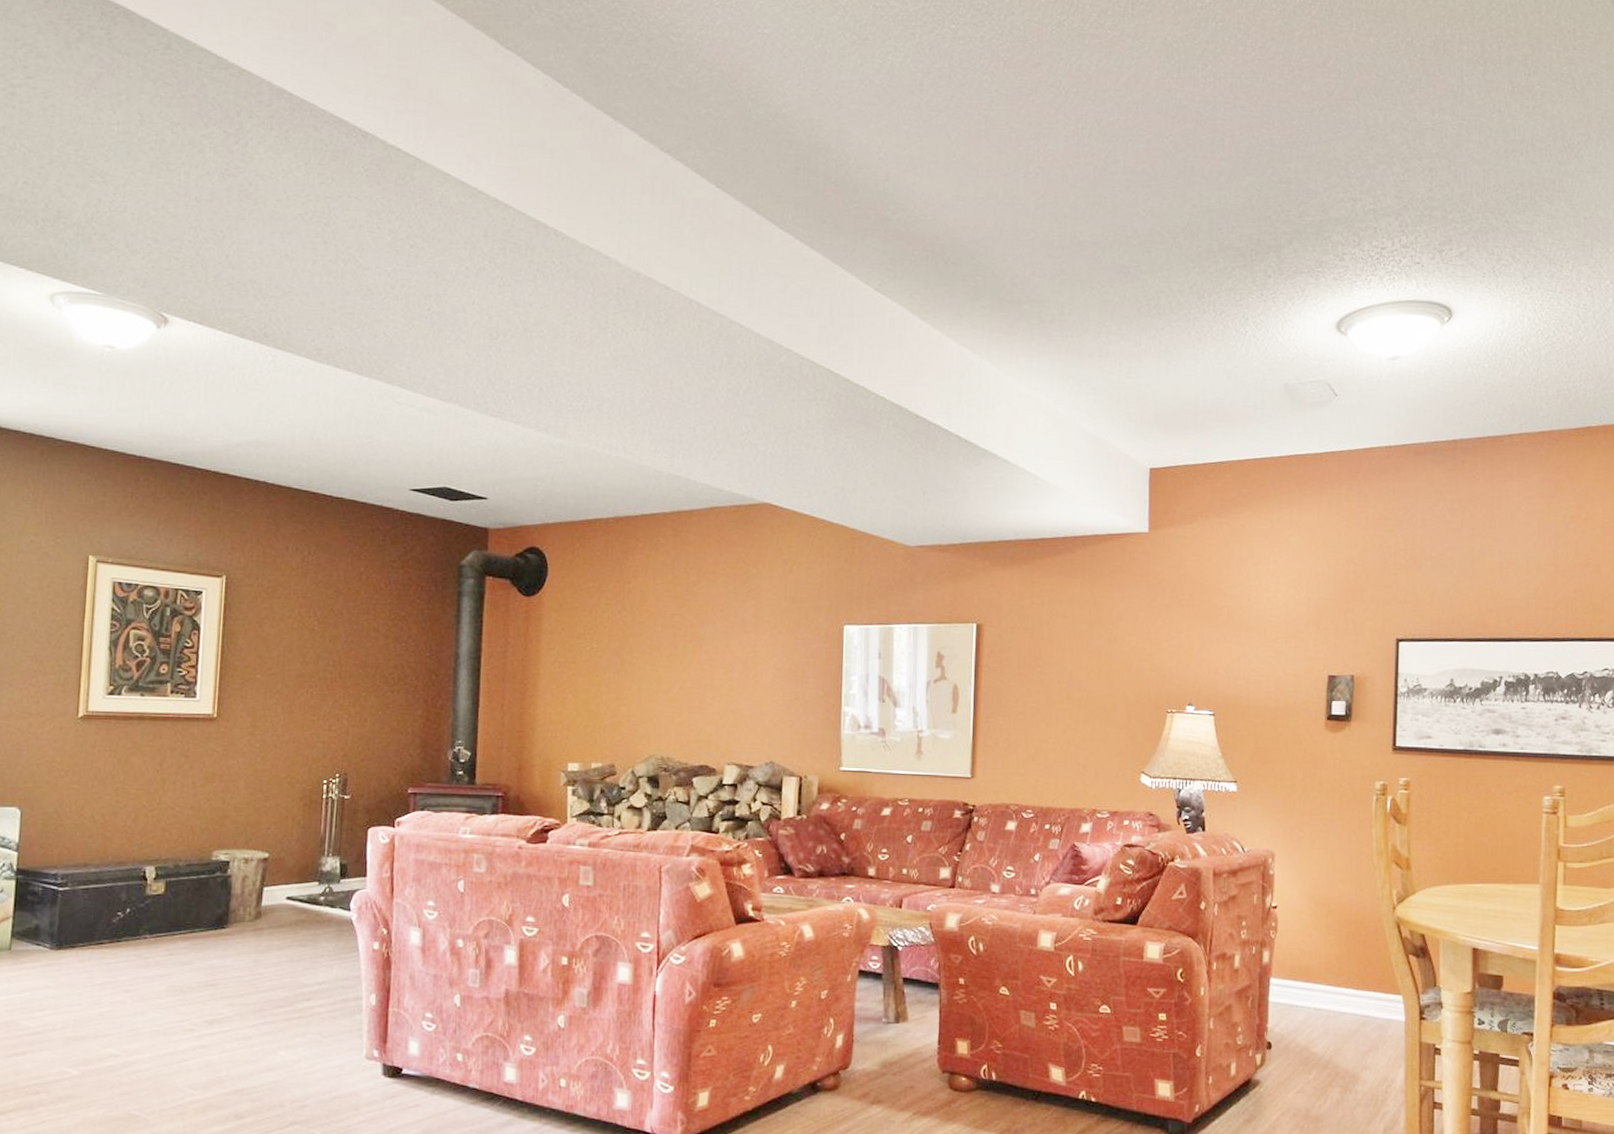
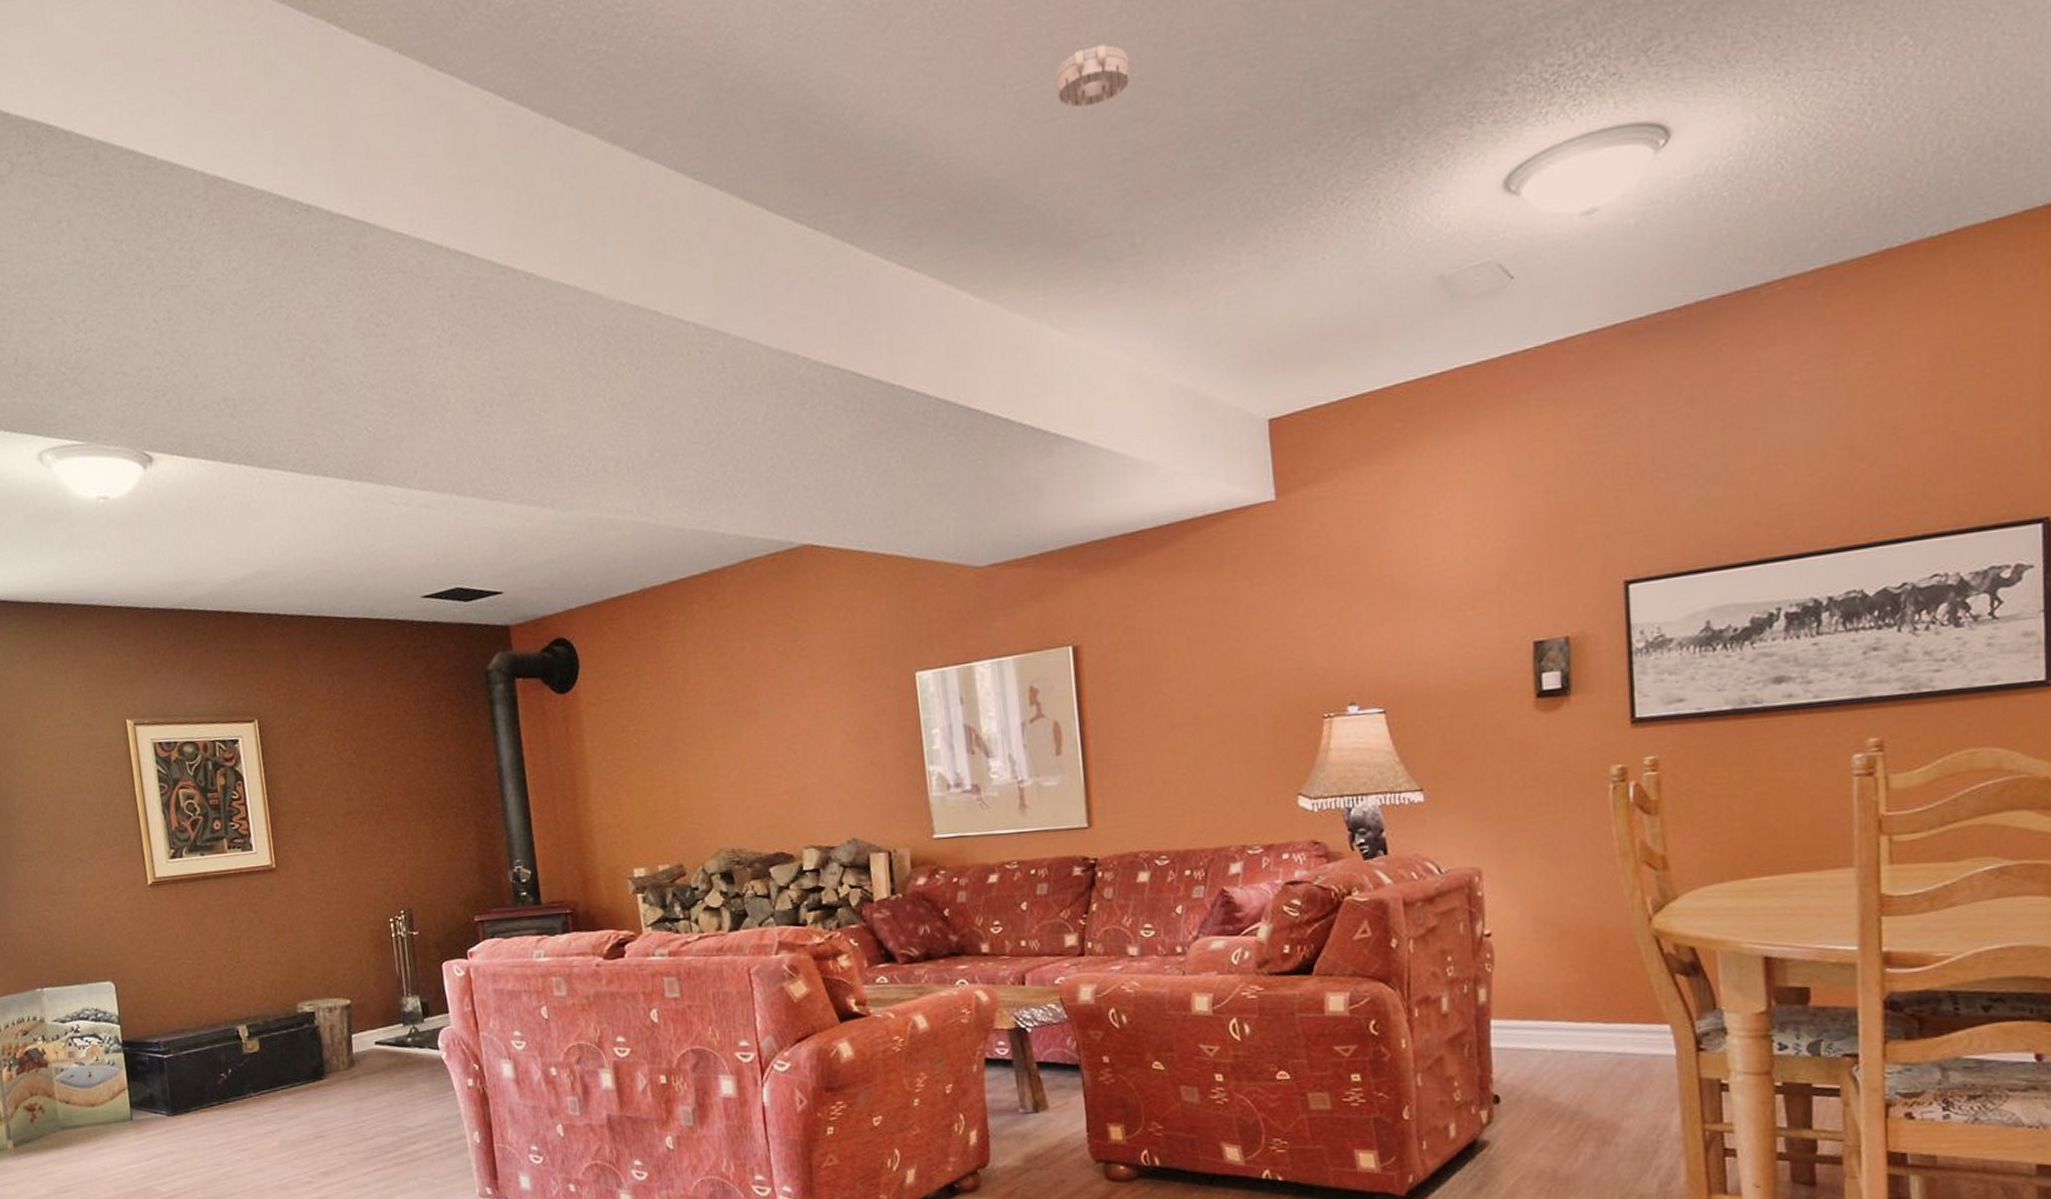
smoke detector: none [1018,156,1075,201] -> present [1056,44,1131,108]

